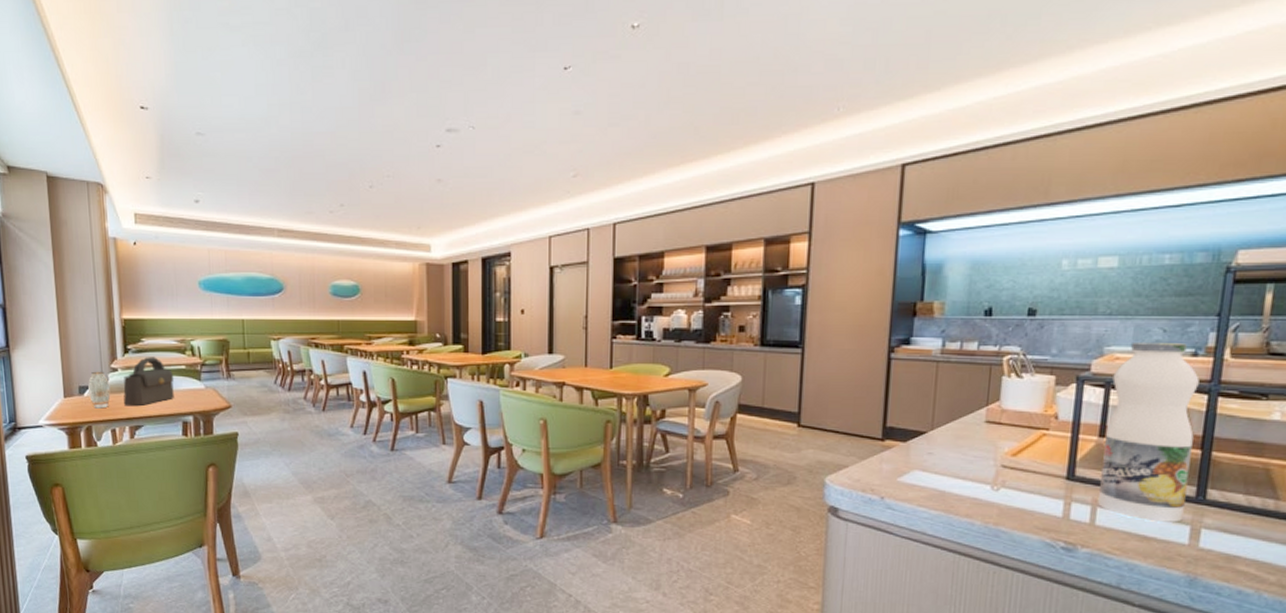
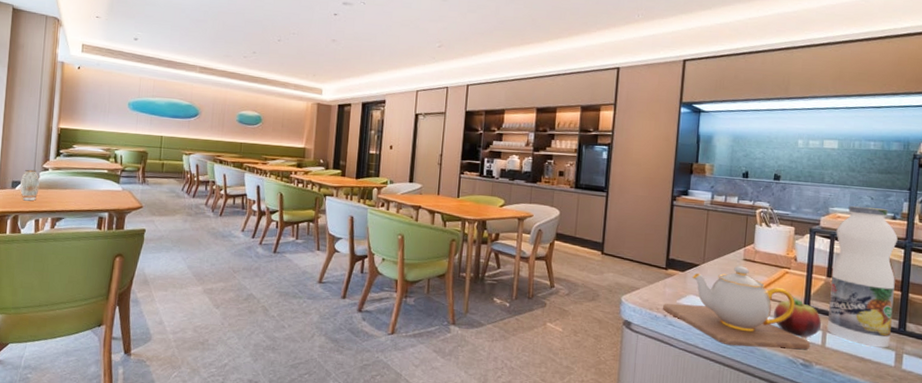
handbag: present [123,357,174,407] -> none [50,160,97,202]
teapot: none [879,430,1075,531] -> present [663,266,811,350]
fruit: none [1026,466,1091,515] -> present [774,297,822,338]

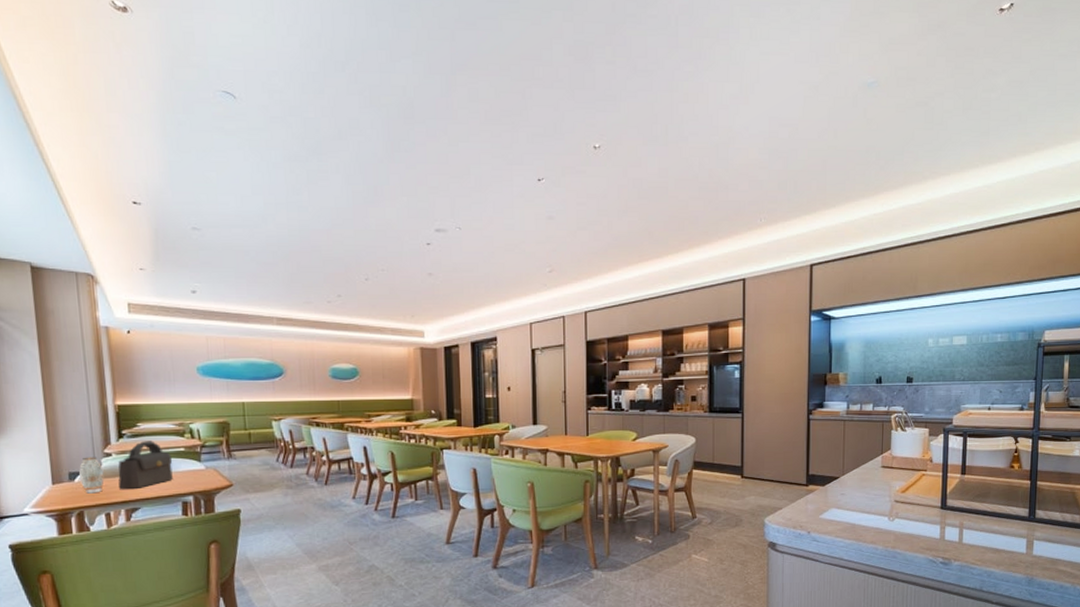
handbag: none [50,160,97,202] -> present [118,441,173,490]
teapot: present [663,266,811,350] -> none [806,473,949,554]
fruit: present [774,297,822,338] -> none [913,499,958,536]
fruit juice: present [827,205,898,348] -> none [964,400,1026,537]

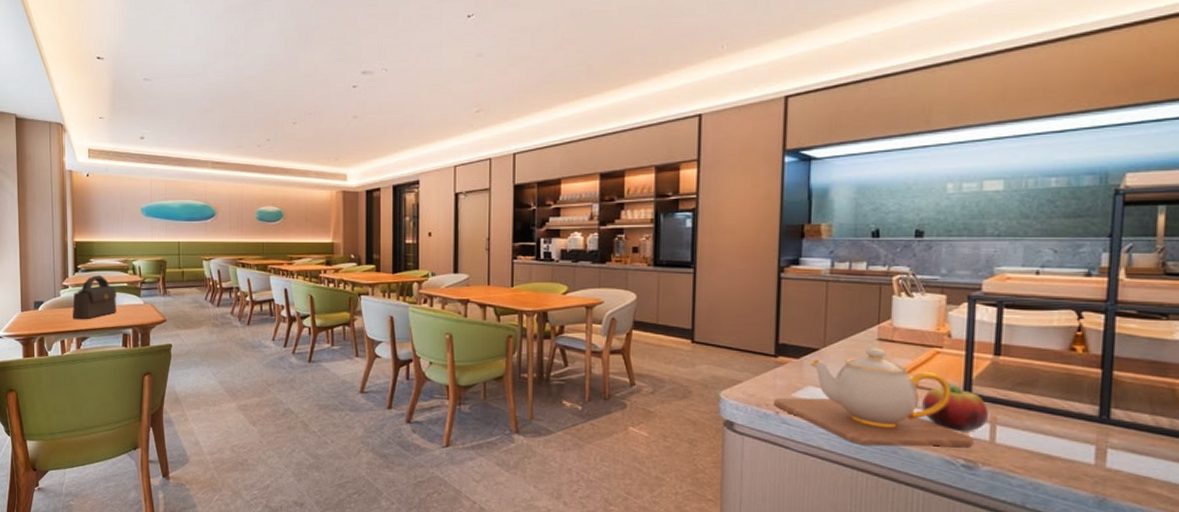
vase: present [79,456,104,494] -> none [42,288,62,322]
teapot: none [806,473,949,554] -> present [774,347,975,448]
fruit: none [913,499,958,536] -> present [922,383,989,432]

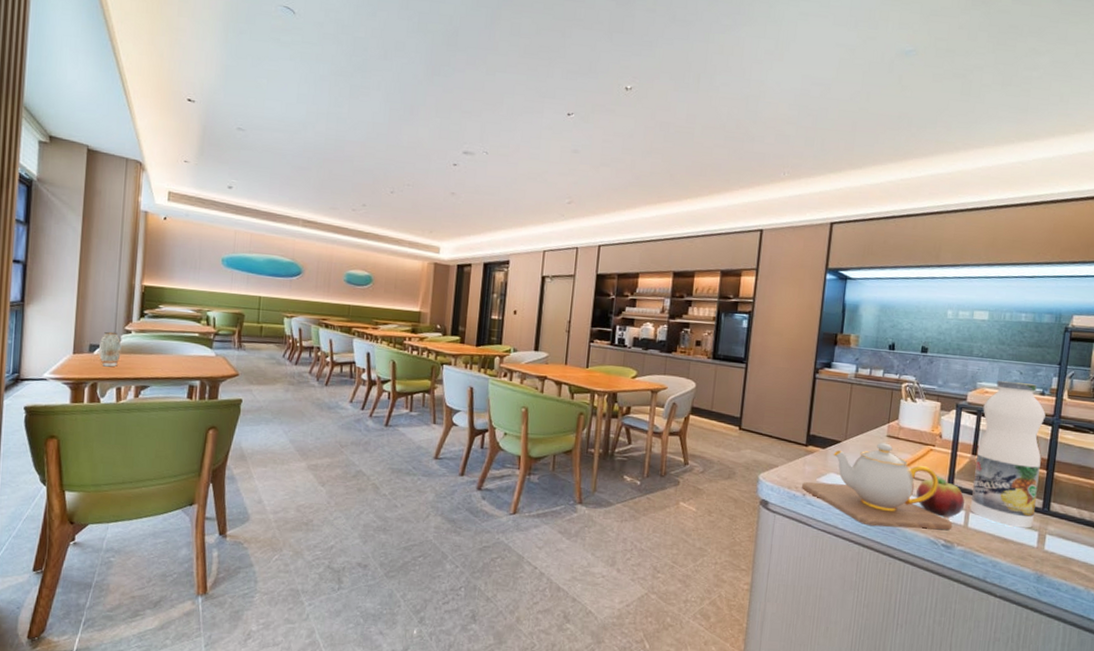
vase: none [42,288,62,322] -> present [99,331,122,367]
handbag: present [72,275,117,320] -> none [133,322,187,368]
fruit juice: none [997,262,1095,442] -> present [970,380,1046,529]

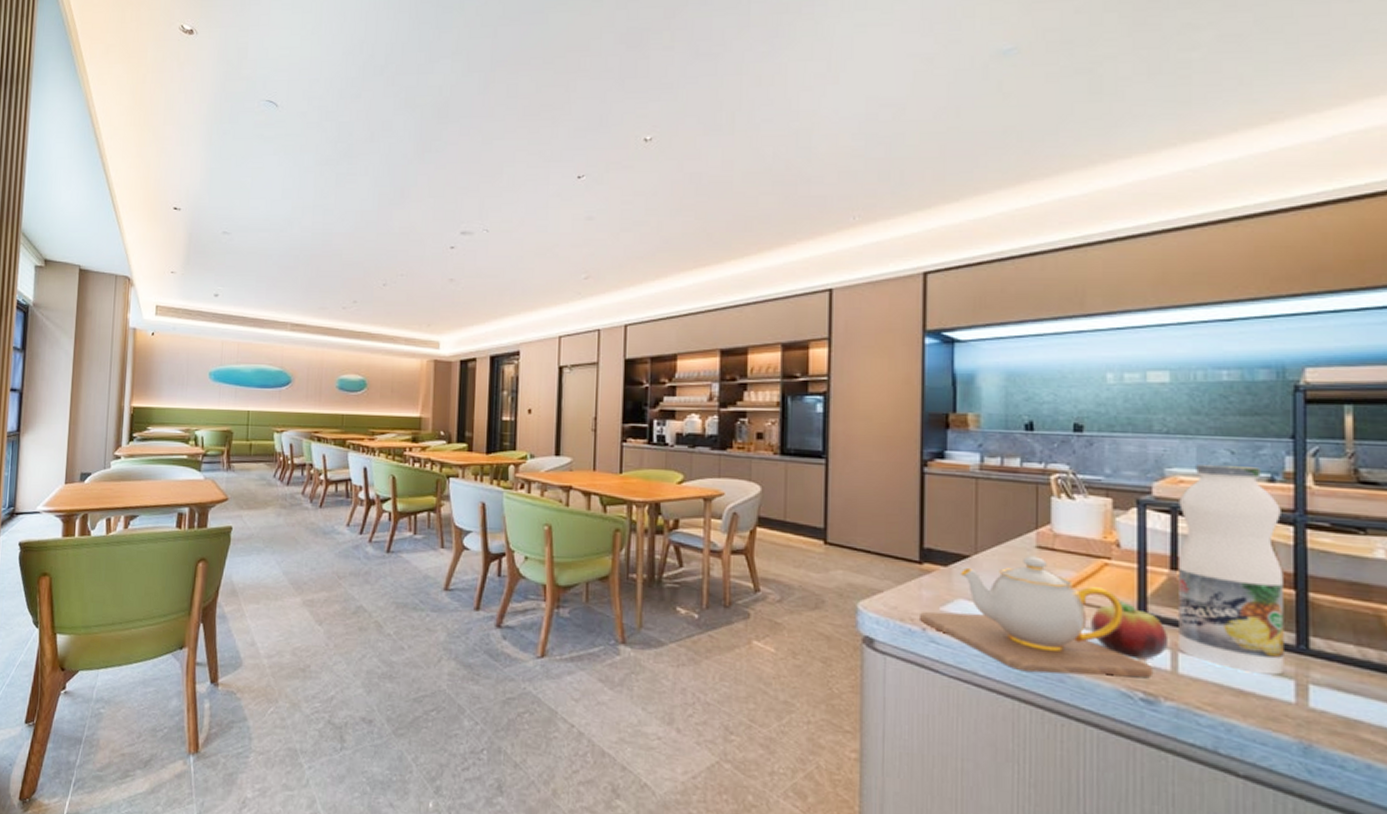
vase: present [99,331,122,367] -> none [89,458,111,497]

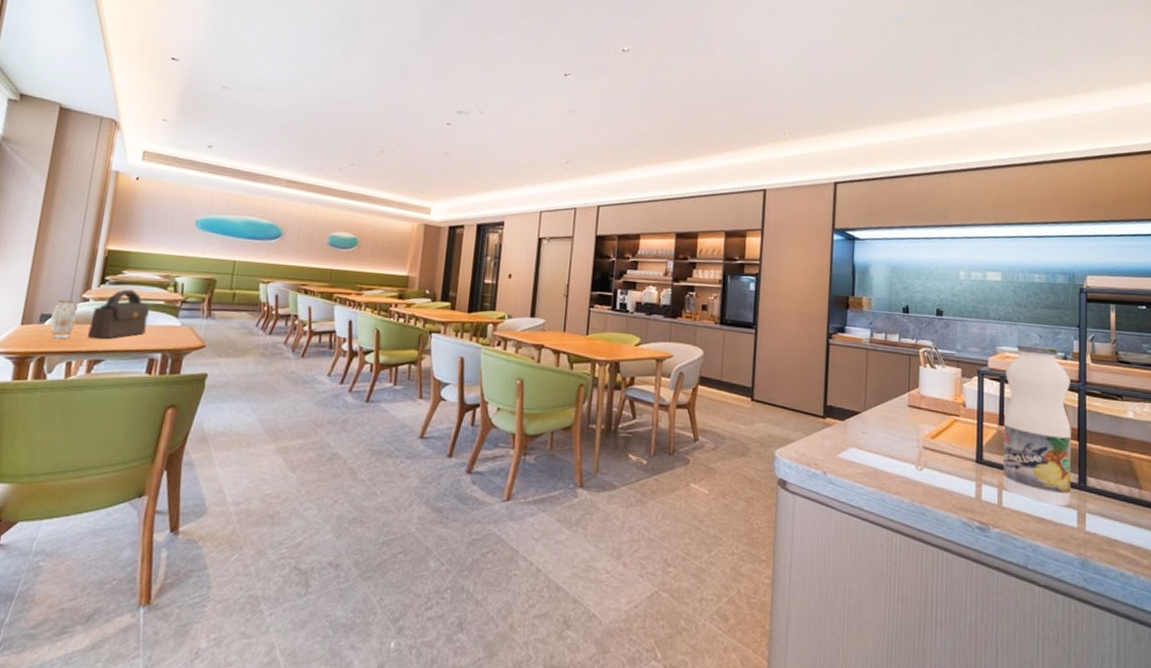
vase: none [89,458,111,497] -> present [50,299,77,339]
handbag: none [123,445,175,496] -> present [88,289,150,340]
teapot: present [920,556,1154,678] -> none [822,413,986,510]
fruit: present [1091,601,1169,660] -> none [944,449,997,496]

